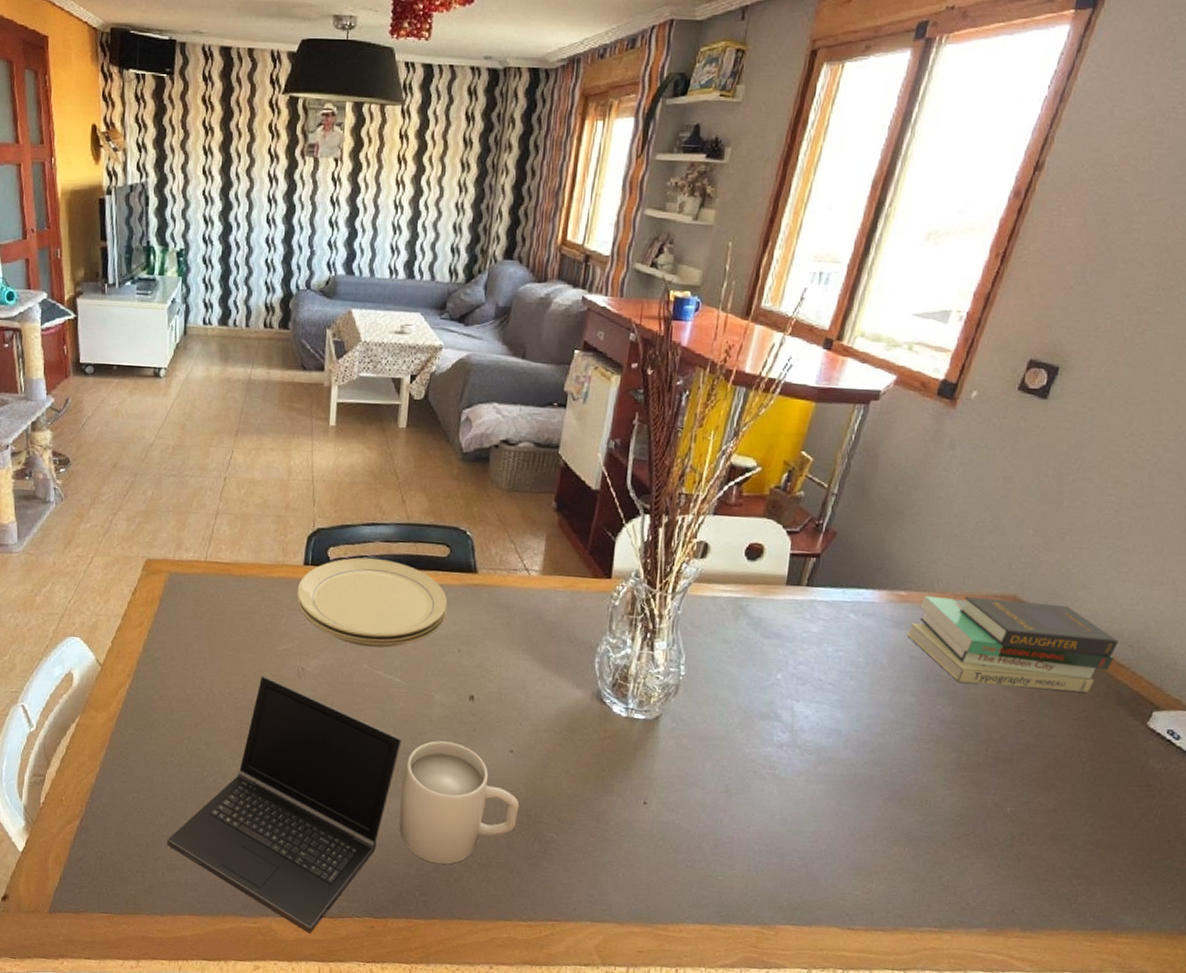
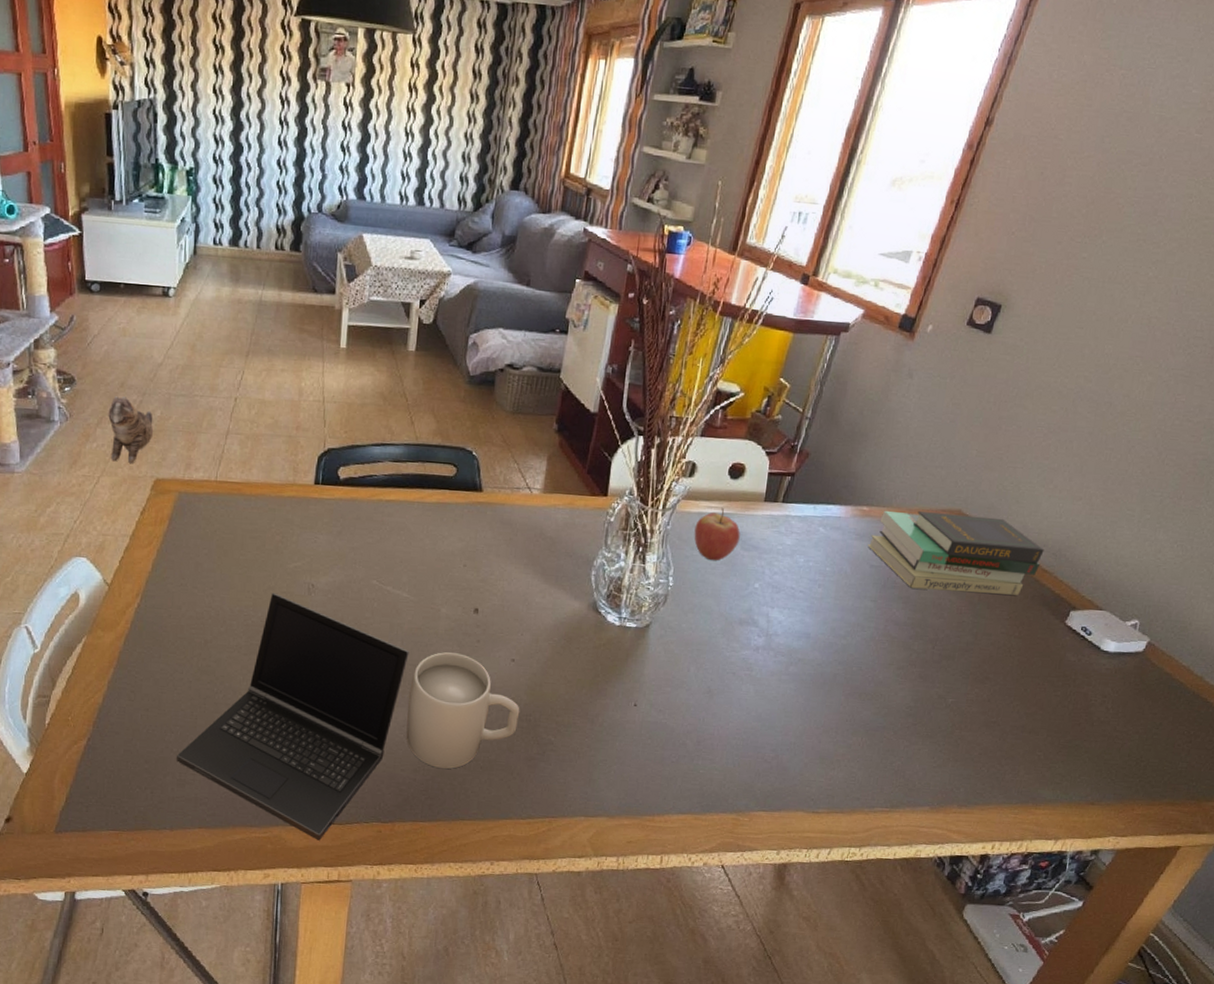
cat: none [101,477,145,543] -> present [108,396,154,463]
plate: present [297,557,448,648] -> none [307,477,454,564]
fruit: none [707,591,760,649] -> present [694,507,741,561]

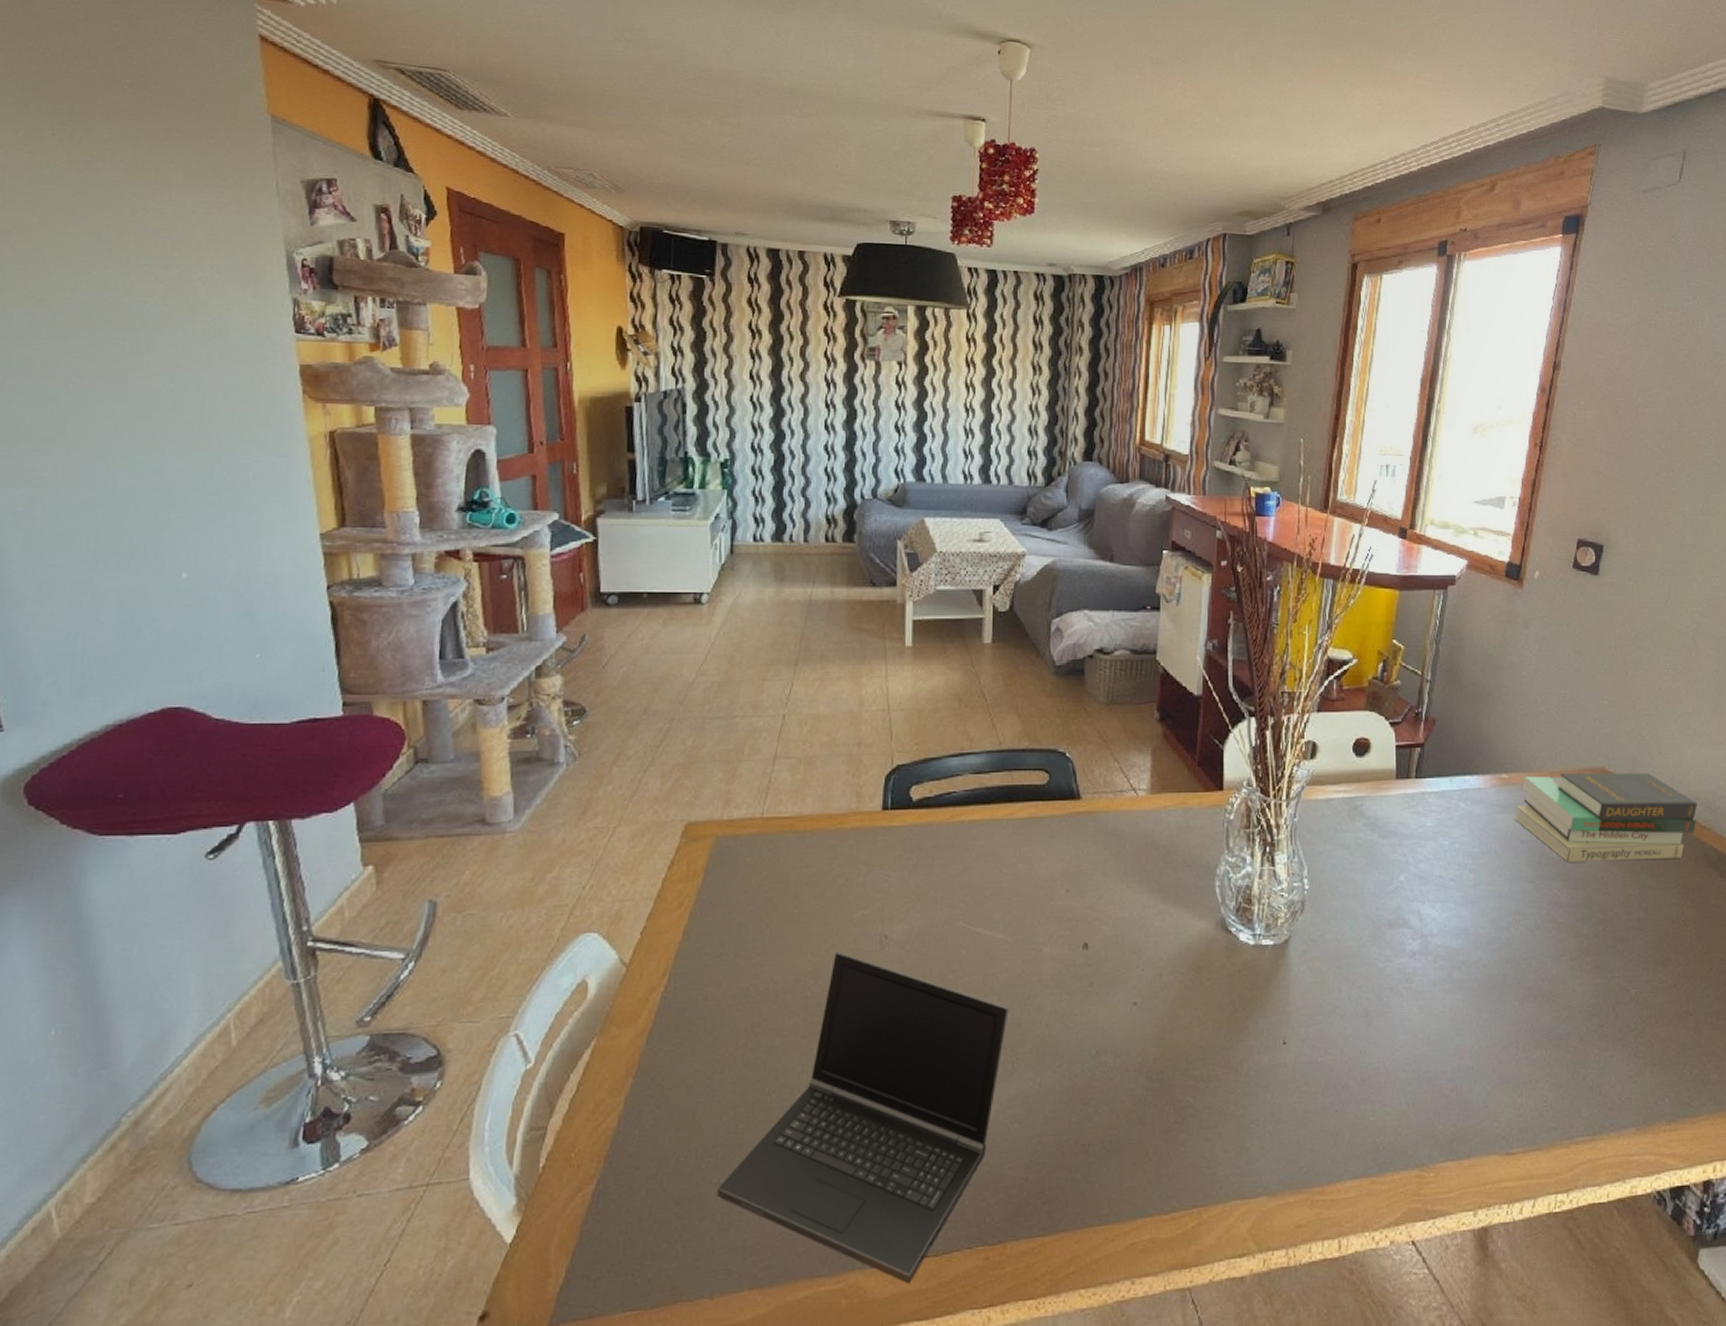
cat: present [108,396,154,463] -> none [627,726,684,806]
mug: present [406,652,520,770] -> none [1011,1003,1149,1160]
fruit: present [694,507,741,561] -> none [1325,790,1376,854]

